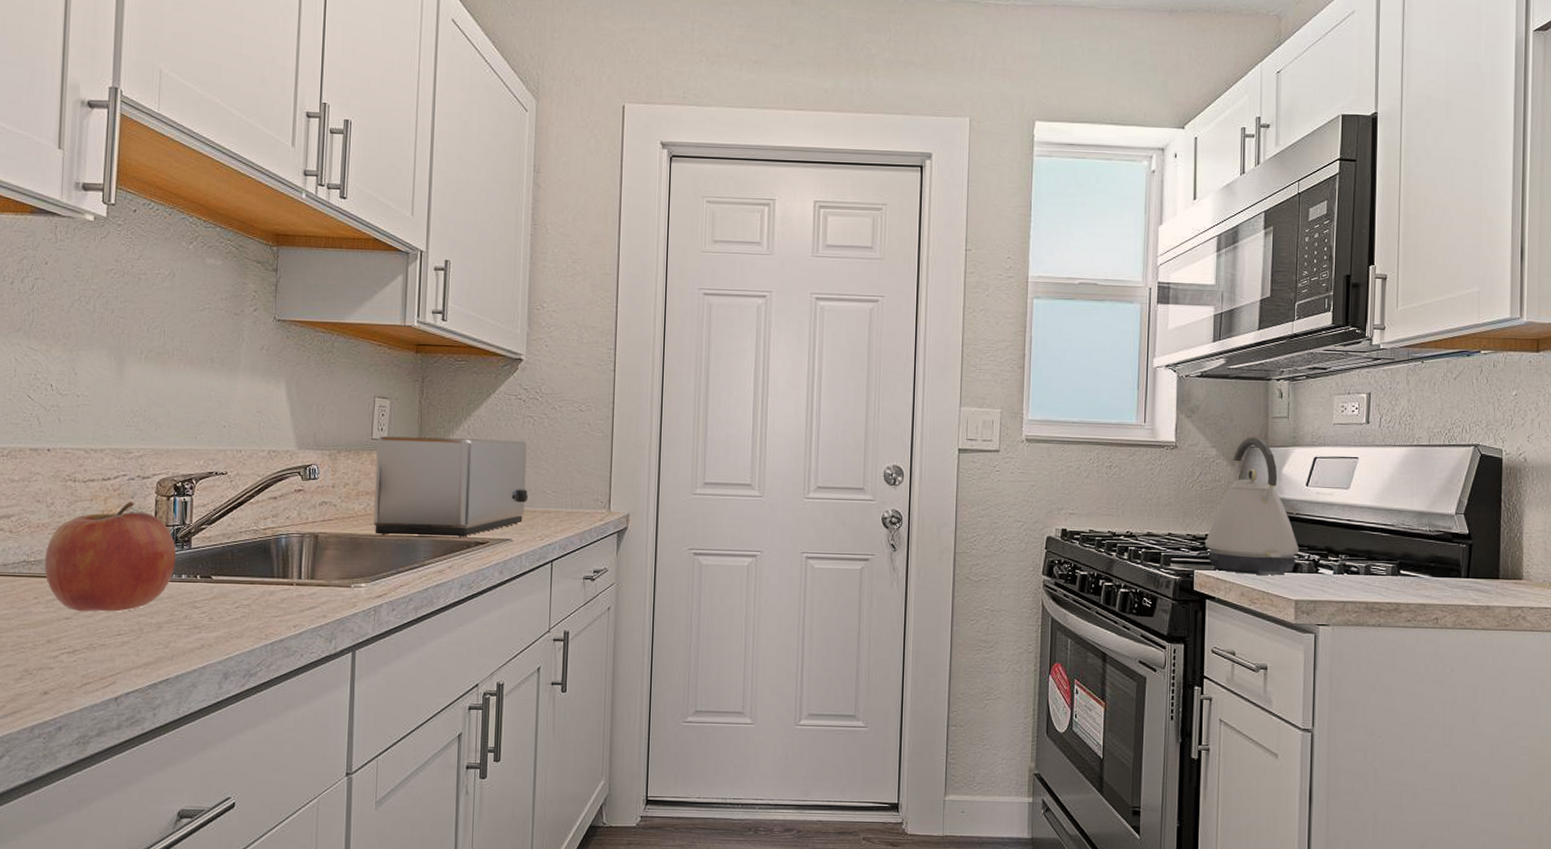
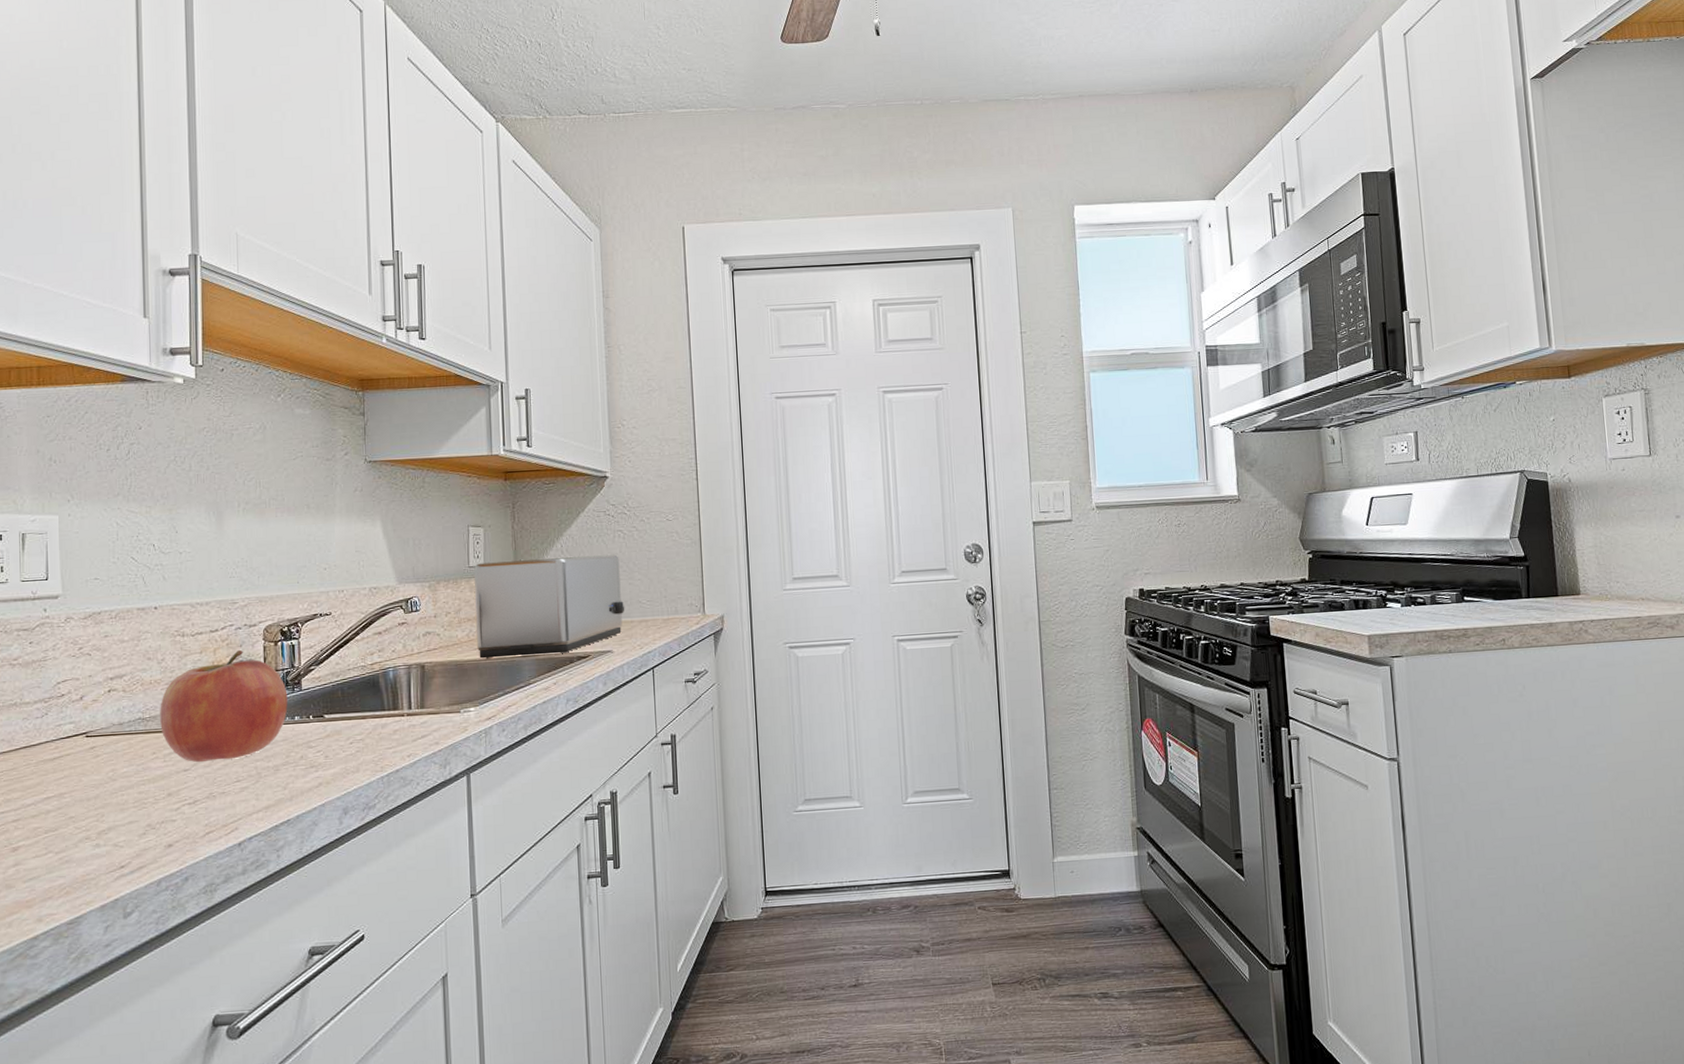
kettle: present [1204,437,1299,575] -> none [1276,483,1367,615]

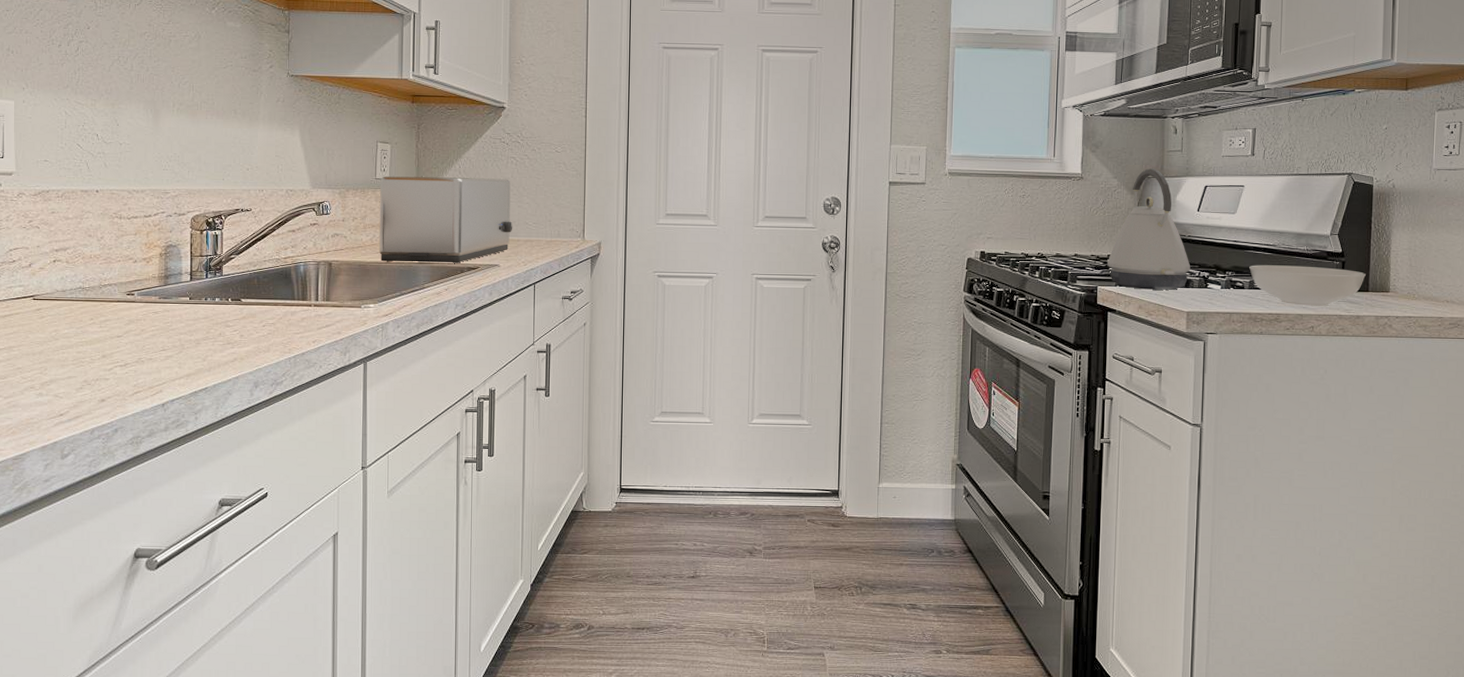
fruit: present [160,650,288,763] -> none [98,236,210,331]
kettle: none [1276,483,1367,615] -> present [1107,168,1191,290]
bowl: none [1428,574,1553,618] -> present [1249,265,1366,306]

